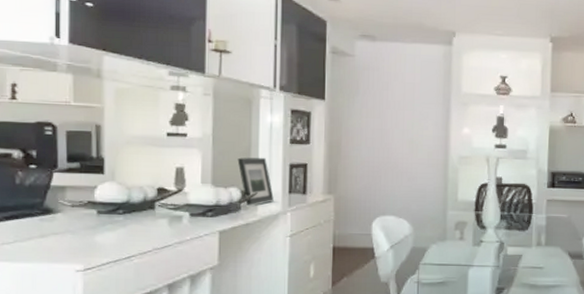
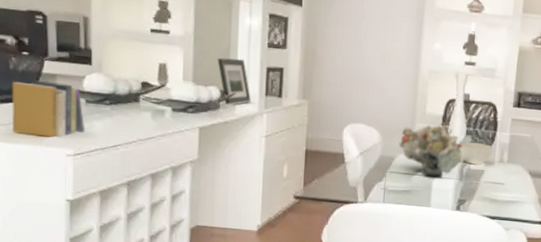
books: none [17,193,97,253] -> present [12,80,85,138]
flower arrangement: none [431,208,499,269] -> present [399,122,463,180]
bowl: none [494,227,530,250] -> present [459,142,494,165]

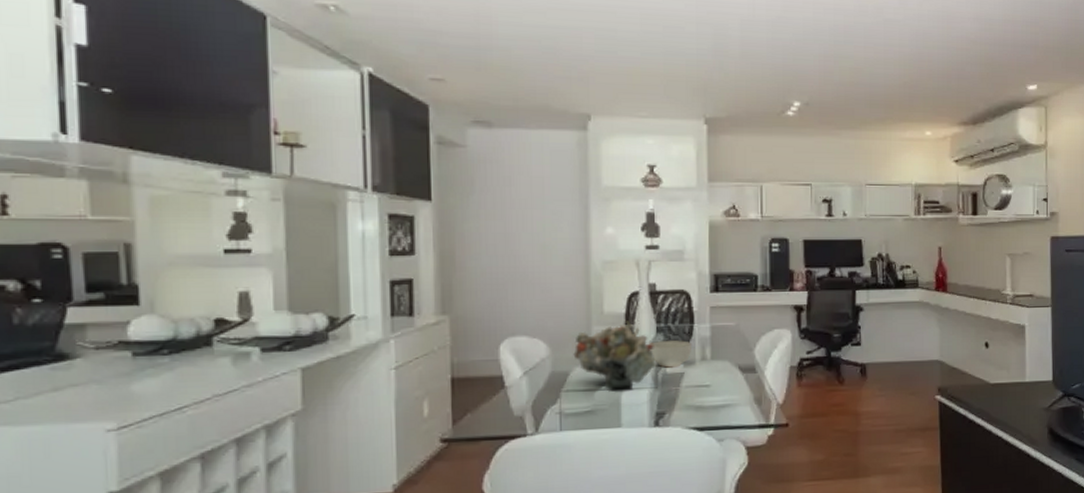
books: present [12,80,85,138] -> none [17,334,134,412]
picture frame: present [217,58,251,105] -> none [321,274,372,334]

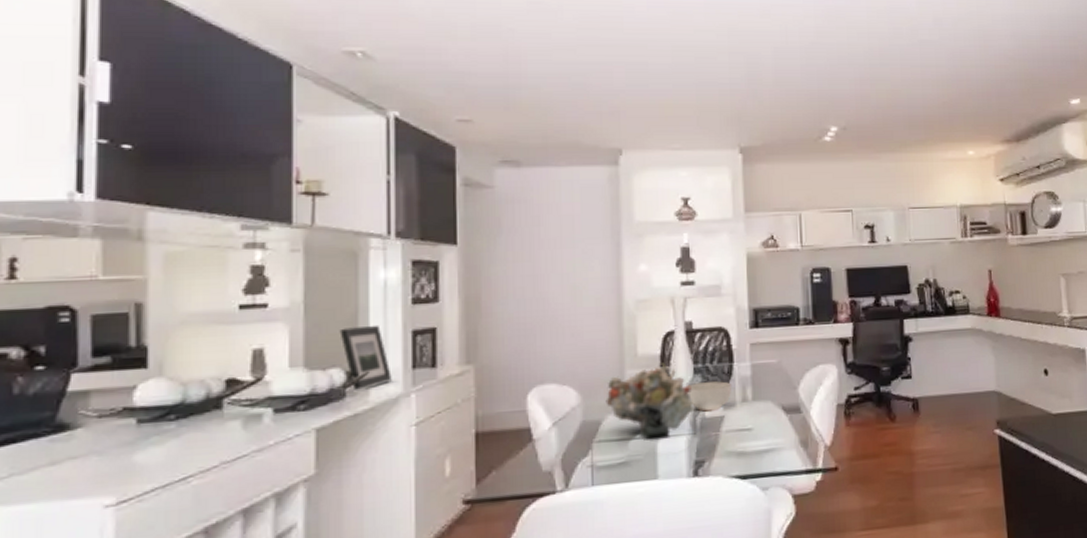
picture frame: none [321,274,372,334] -> present [339,324,392,390]

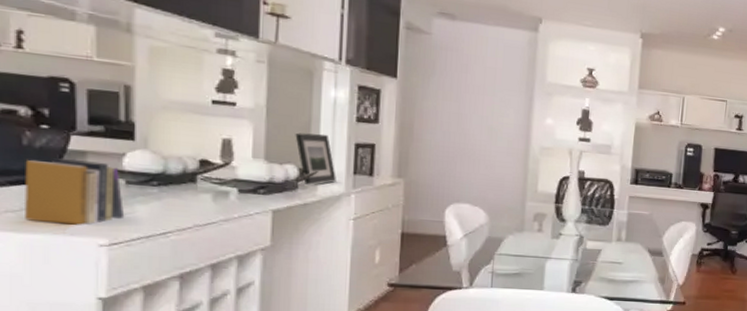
books: none [14,401,136,489] -> present [25,157,125,225]
flower arrangement: present [605,362,694,441] -> none [508,200,578,261]
bowl: present [687,381,732,412] -> none [574,220,611,245]

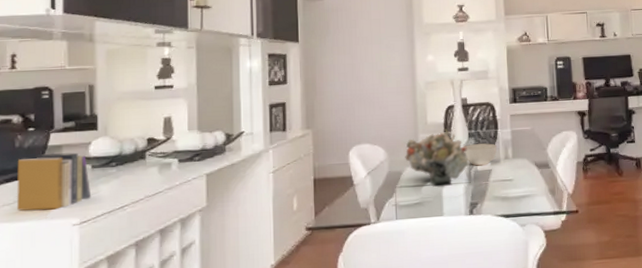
picture frame: present [295,133,336,185] -> none [221,100,256,147]
flower arrangement: none [508,200,578,261] -> present [405,129,469,188]
bowl: none [574,220,611,245] -> present [464,143,497,166]

